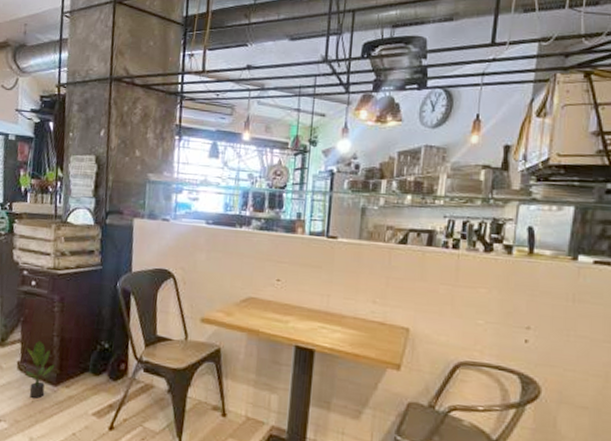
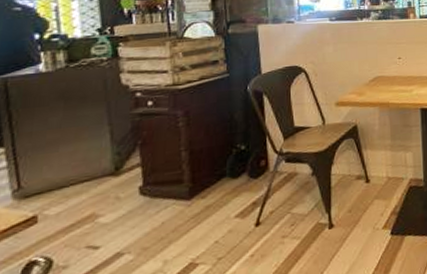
potted plant: present [25,340,55,399] -> none [148,159,186,220]

